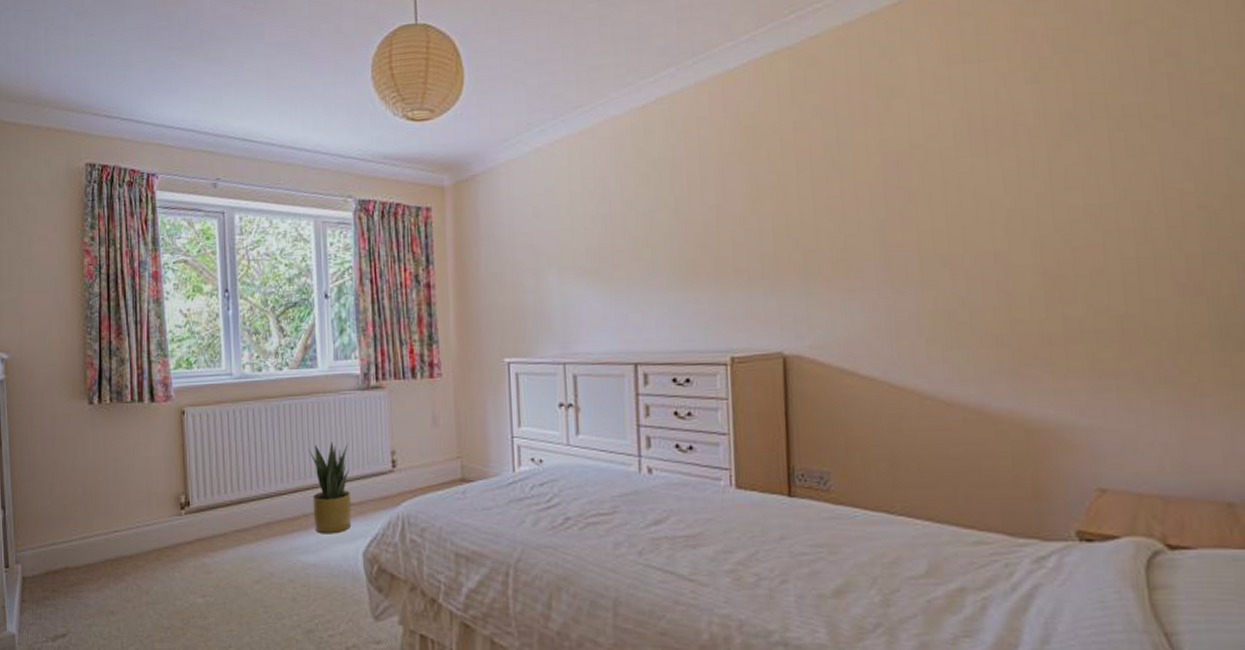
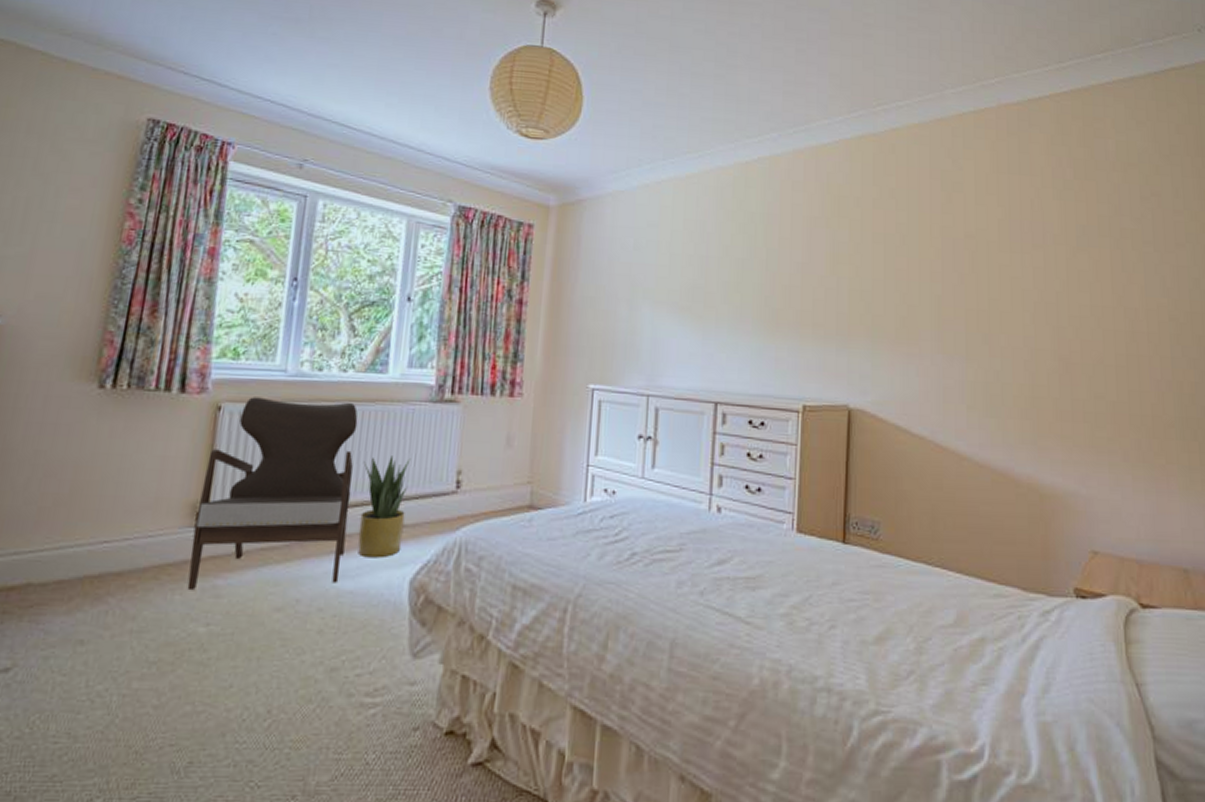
armchair: none [180,397,304,569] -> present [187,397,358,591]

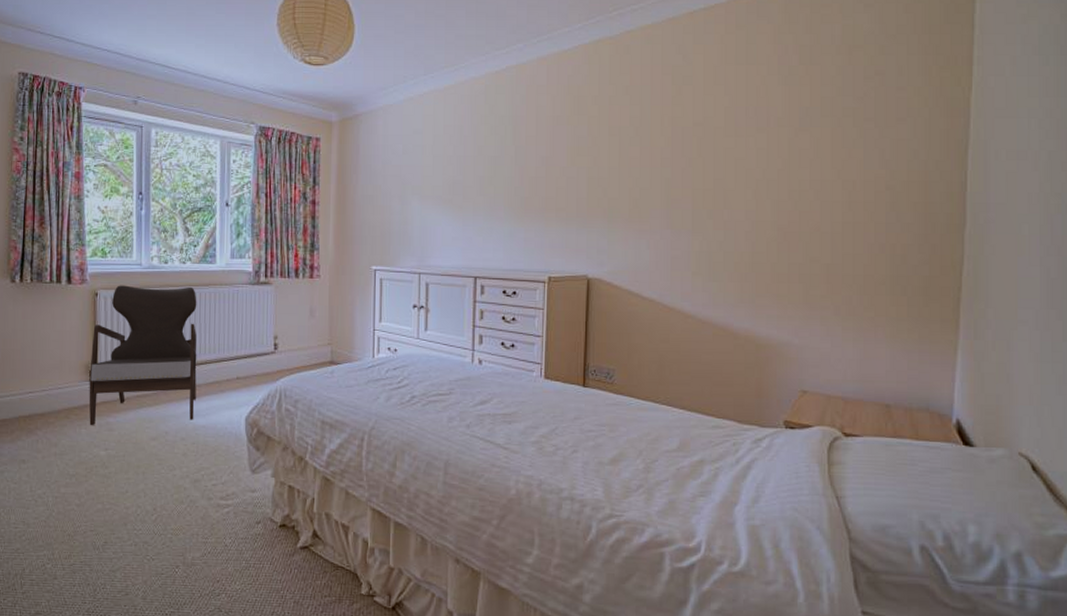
planter: present [357,456,411,559] -> none [204,326,239,402]

